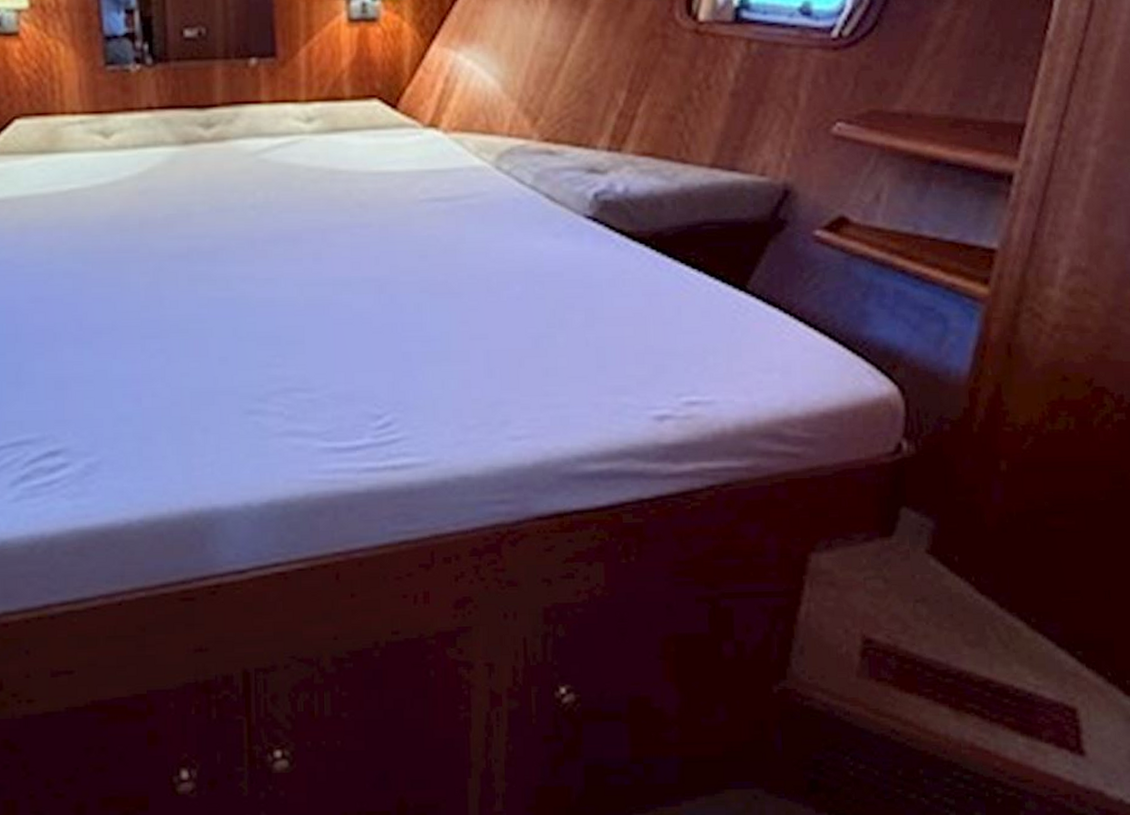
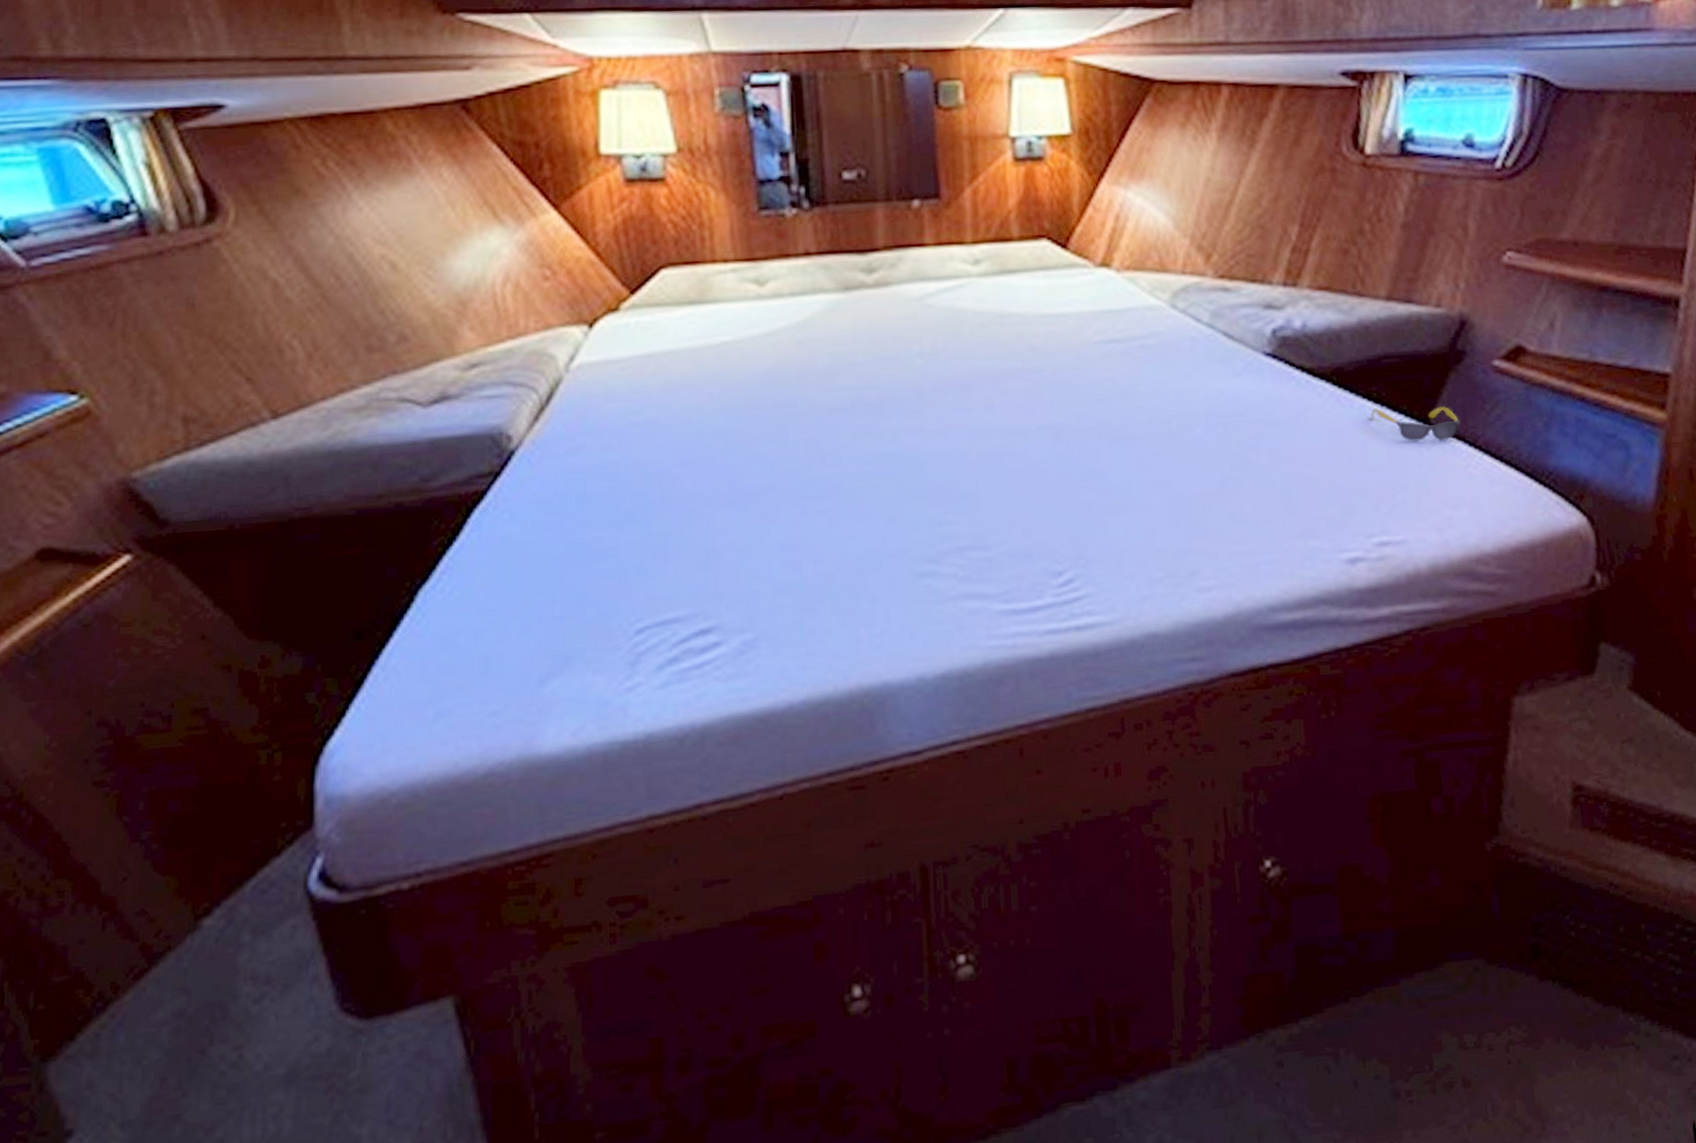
sunglasses: none [687,272,777,307] -> present [1370,406,1461,441]

